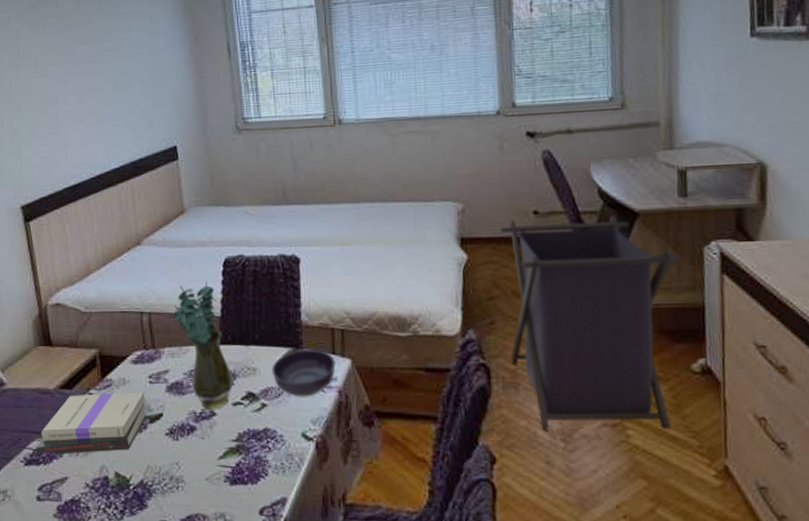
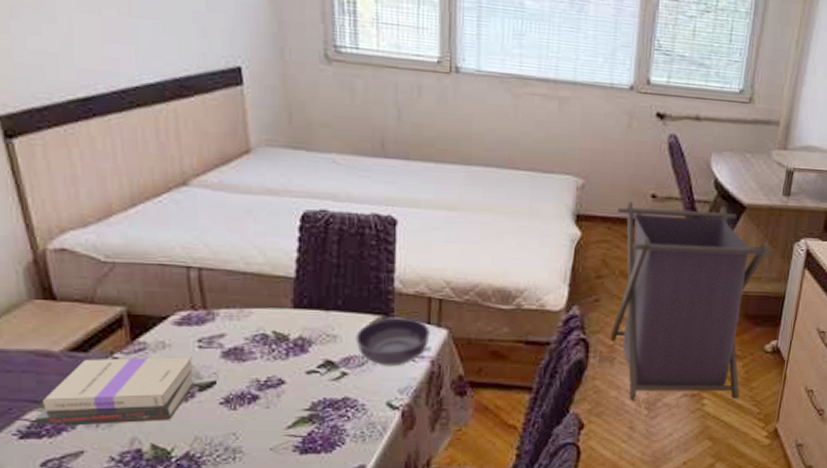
vase: present [173,282,234,410] -> none [232,237,308,378]

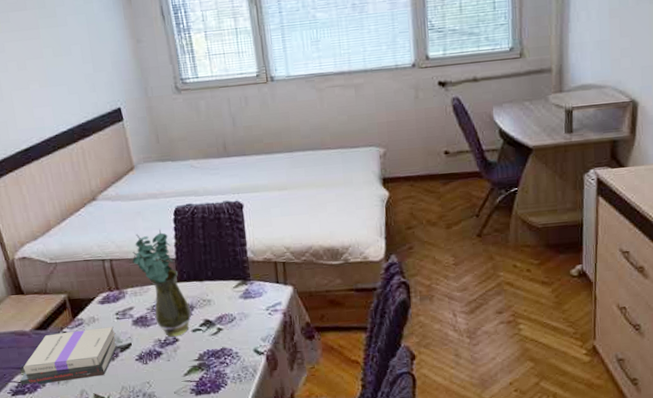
vase: none [232,237,308,378] -> present [132,229,192,337]
bowl: present [355,317,430,367] -> none [224,279,280,321]
laundry basket: present [610,200,774,399] -> none [415,151,565,330]

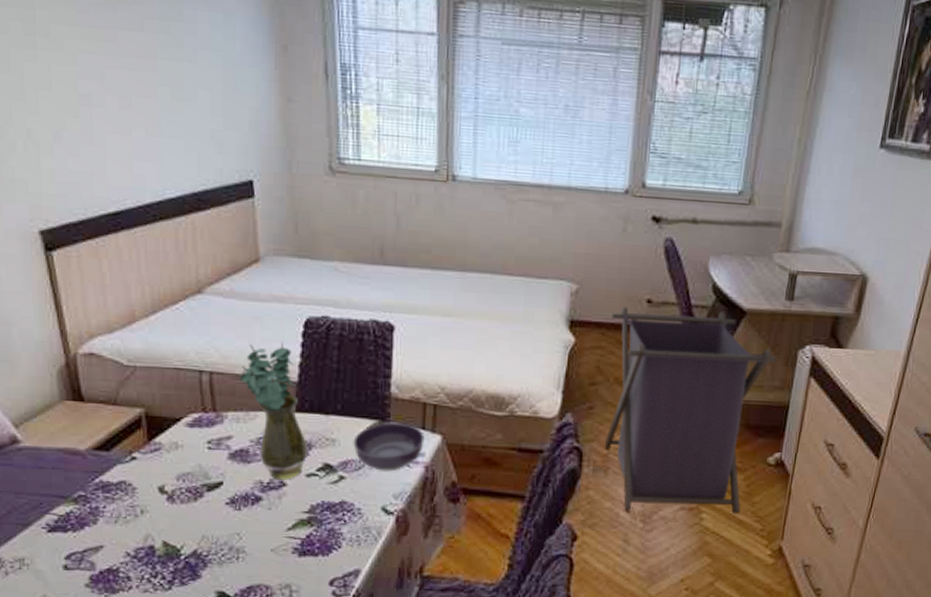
books: present [20,327,118,385] -> none [62,457,204,522]
bowl: none [224,279,280,321] -> present [353,422,425,472]
laundry basket: none [415,151,565,330] -> present [604,306,776,514]

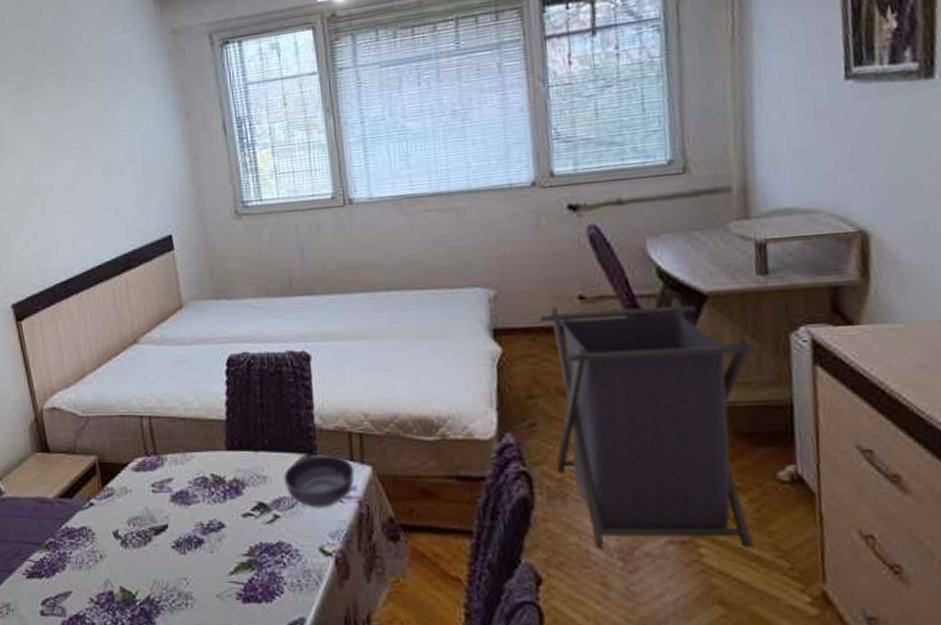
vase: present [240,342,309,480] -> none [175,382,243,521]

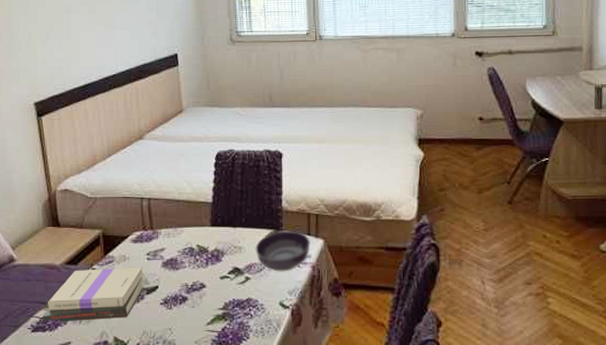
books: none [37,501,151,567] -> present [42,267,144,322]
laundry basket: present [538,298,761,548] -> none [450,122,594,298]

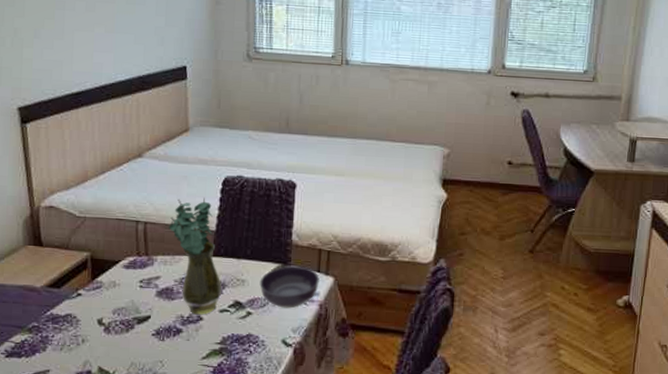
books: present [42,267,144,322] -> none [18,294,136,349]
vase: none [170,172,222,283] -> present [169,197,222,315]

